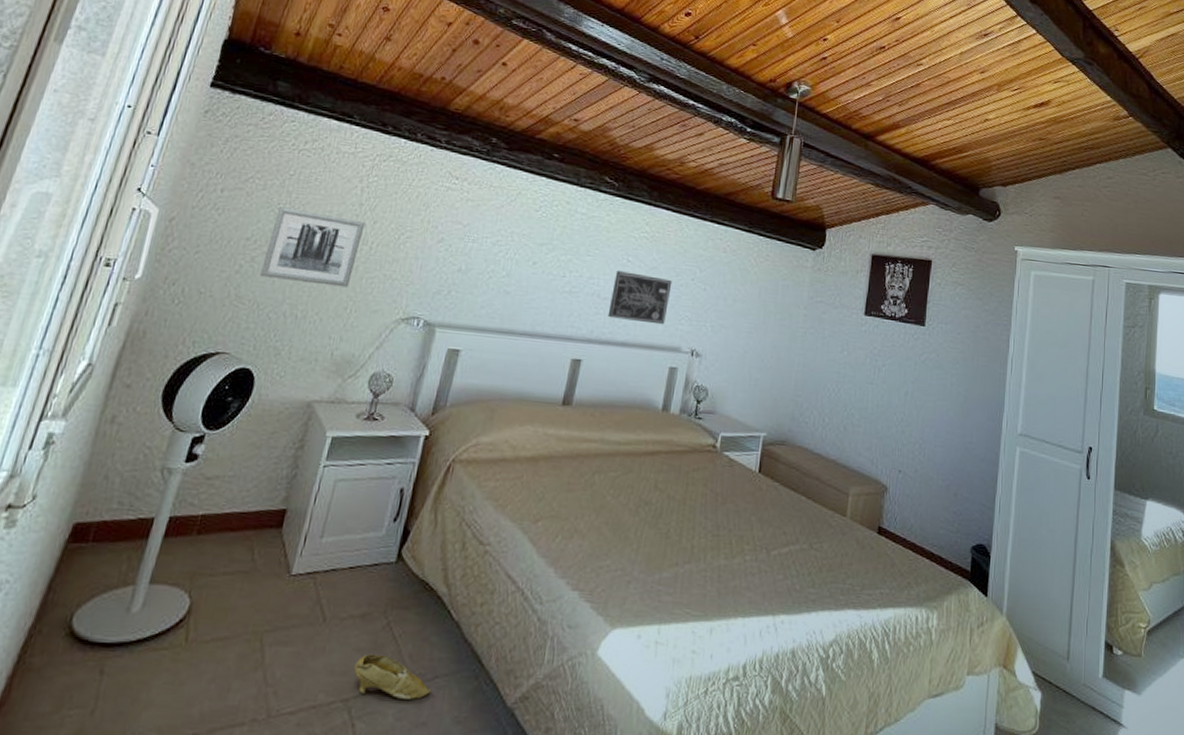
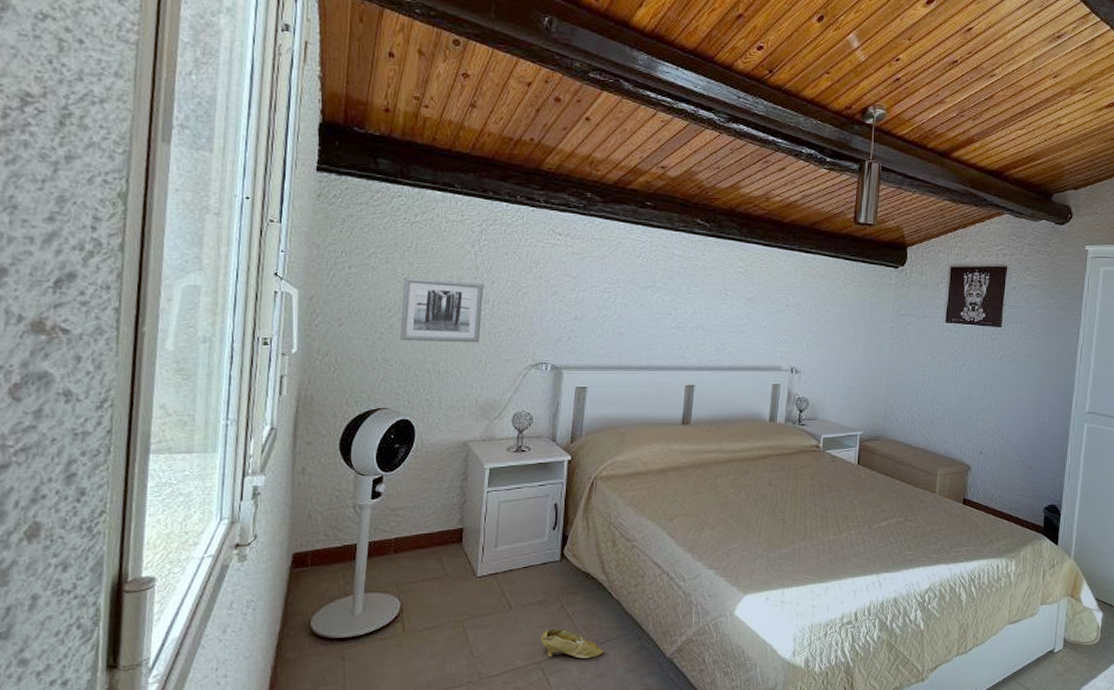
wall art: present [608,271,672,325] -> none [713,305,768,349]

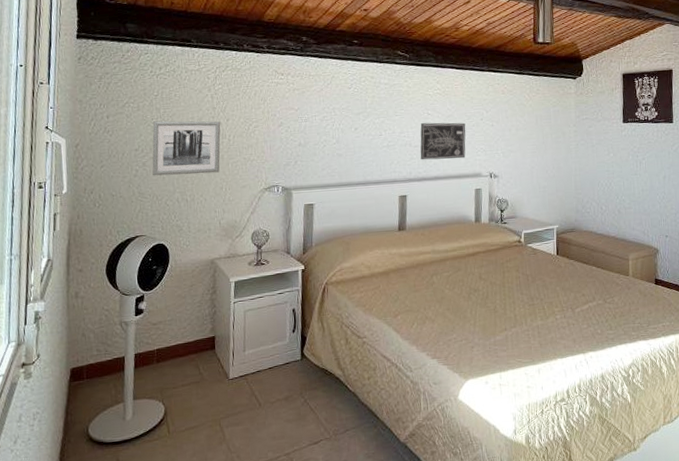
shoe: present [541,628,604,659] -> none [288,422,345,449]
wall art: none [713,305,768,349] -> present [420,122,466,160]

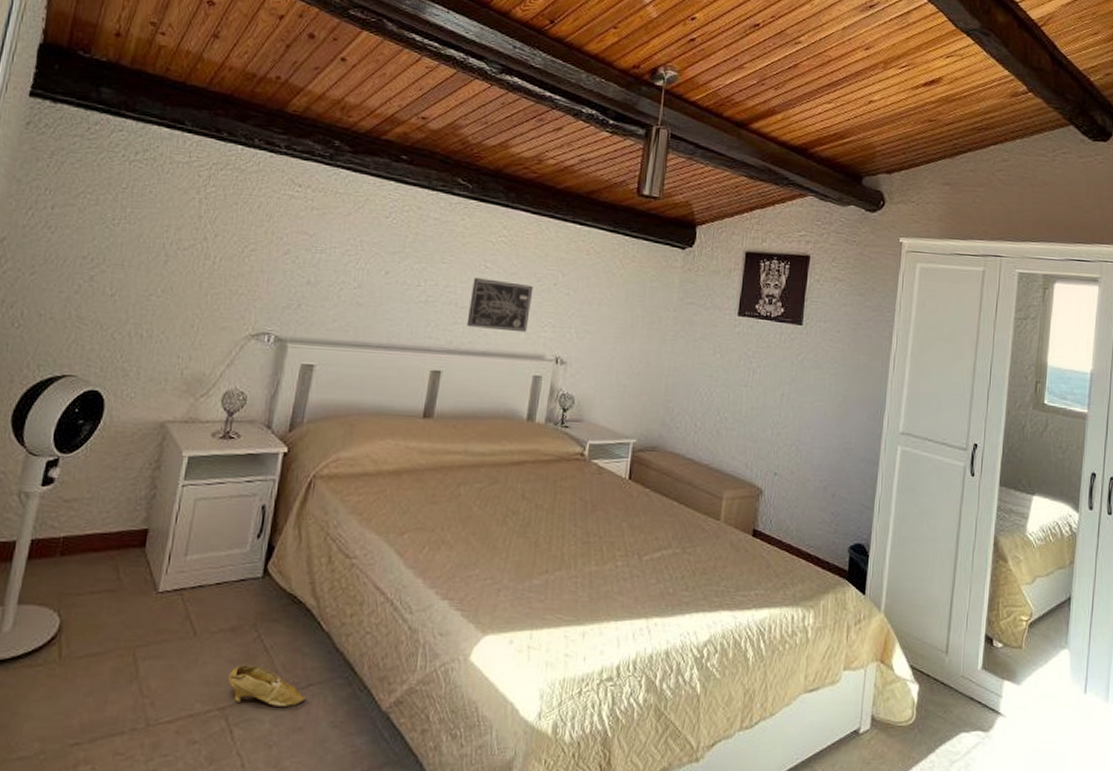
wall art: present [152,121,221,176] -> none [100,222,206,305]
shoe: none [288,422,345,449] -> present [228,665,305,706]

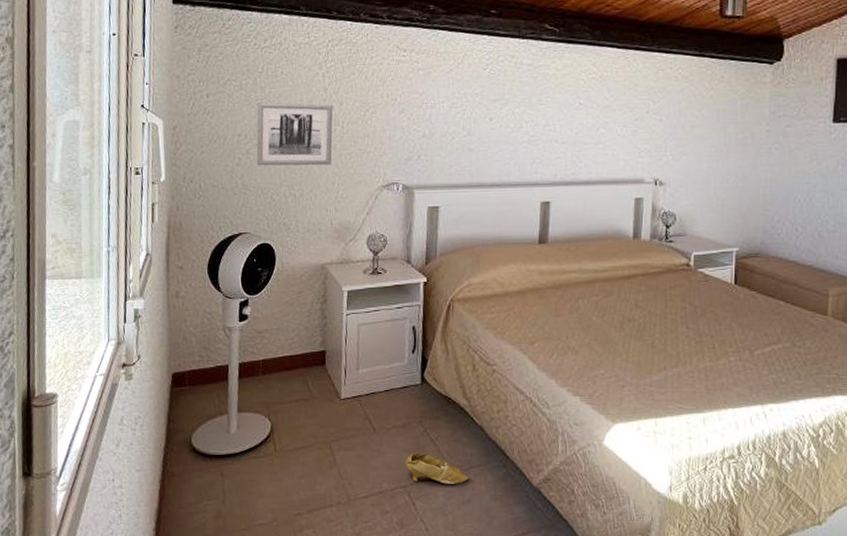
wall art: none [100,222,206,305] -> present [256,102,333,166]
wall art: present [466,278,533,333] -> none [568,114,627,160]

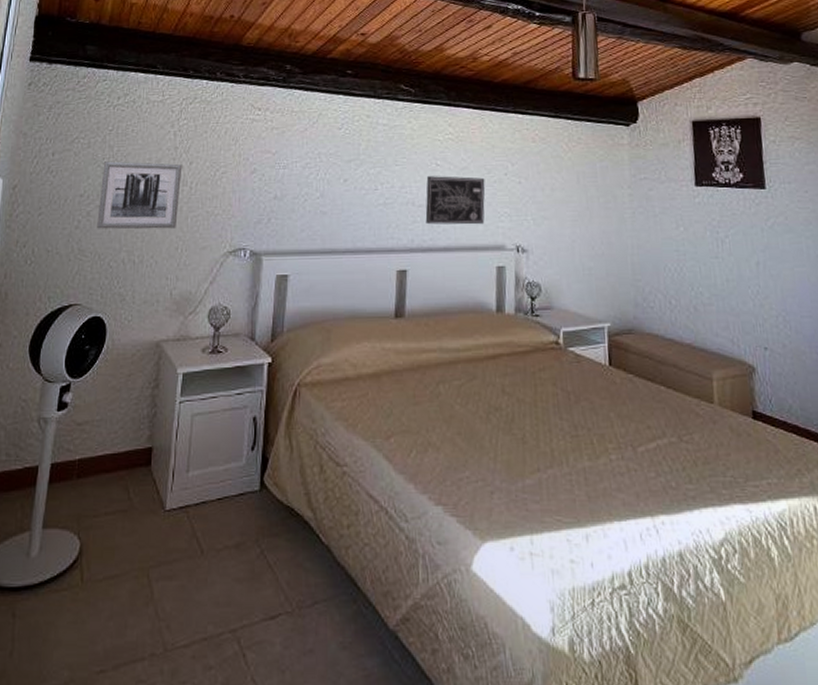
shoe: present [406,453,469,484] -> none [237,583,312,627]
wall art: none [568,114,627,160] -> present [425,176,485,225]

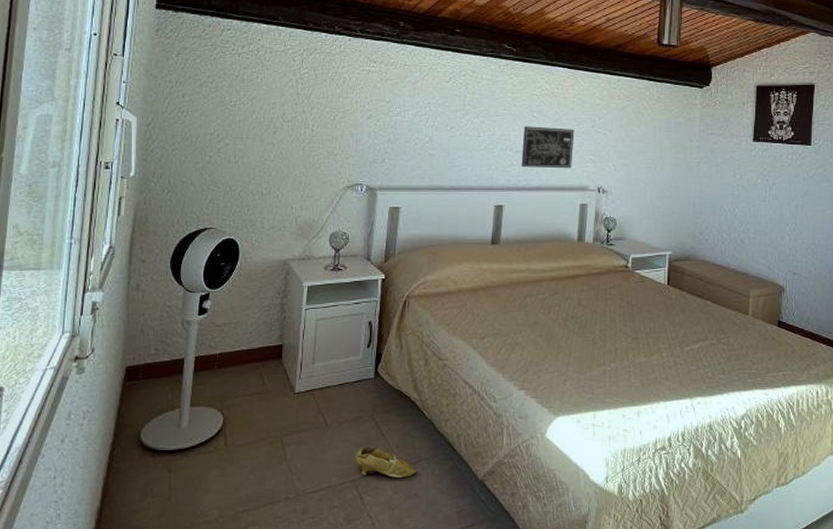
wall art: present [97,161,183,229] -> none [227,104,304,165]
shoe: none [237,583,312,627] -> present [356,447,416,478]

